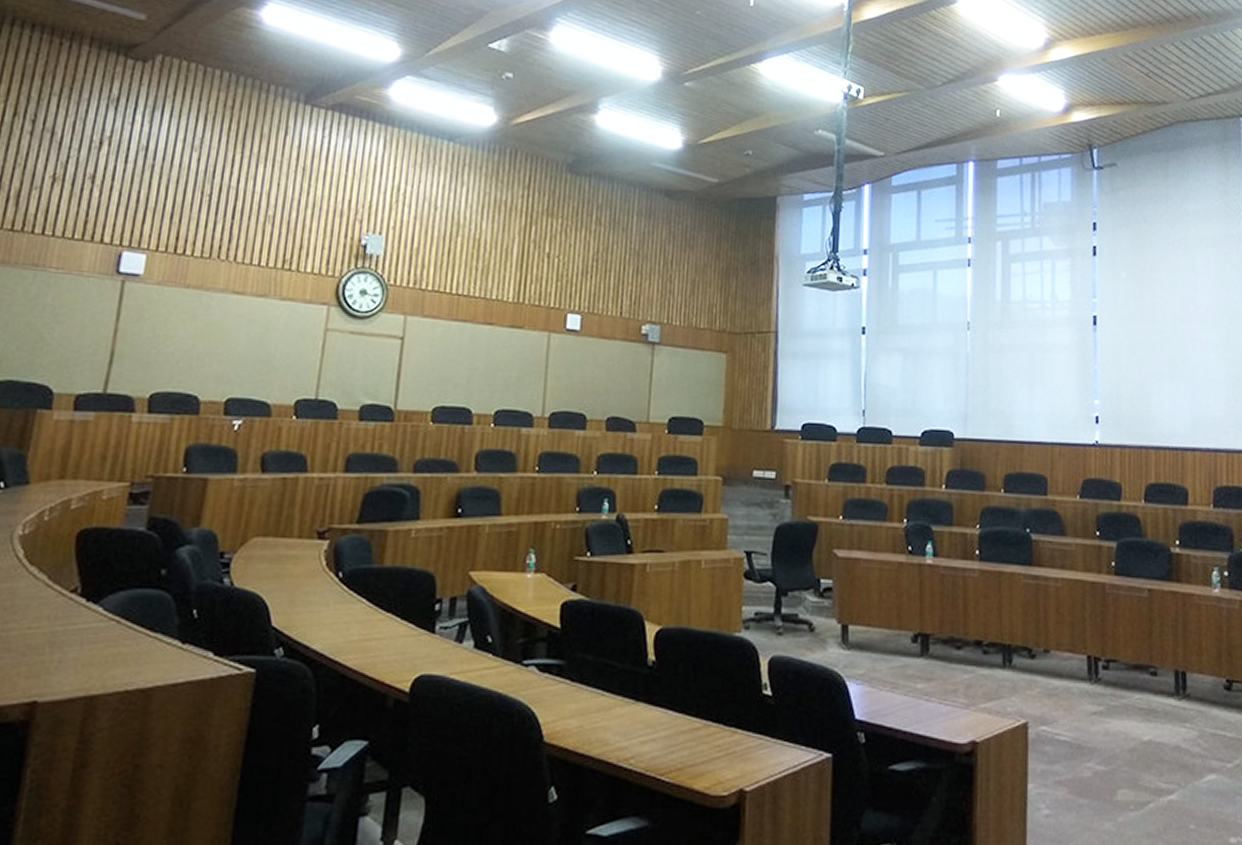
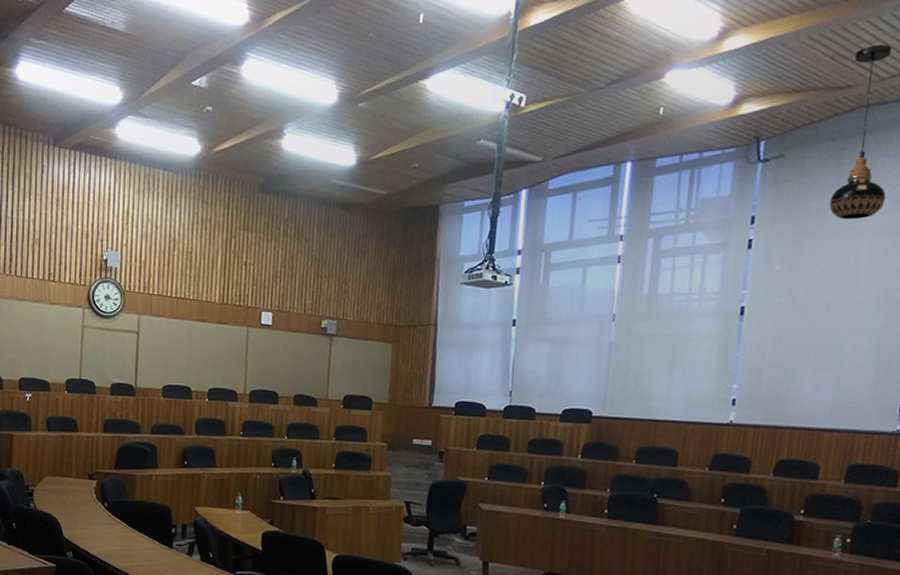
light fixture: none [1162,66,1211,230] -> present [829,44,893,220]

